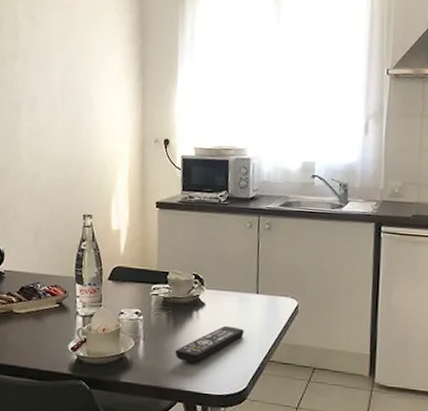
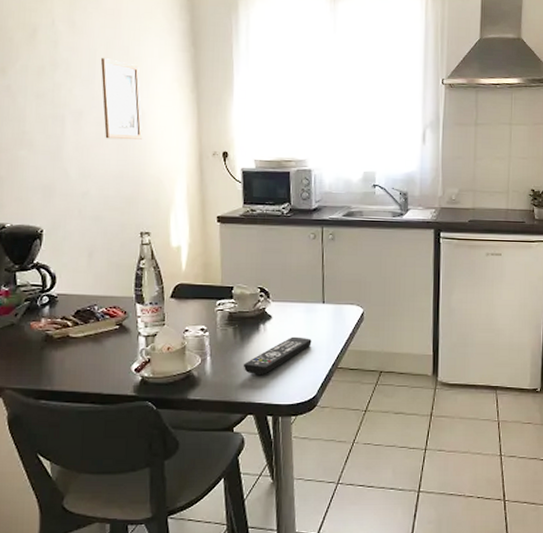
picture frame: none [55,49,91,126] -> present [100,58,143,140]

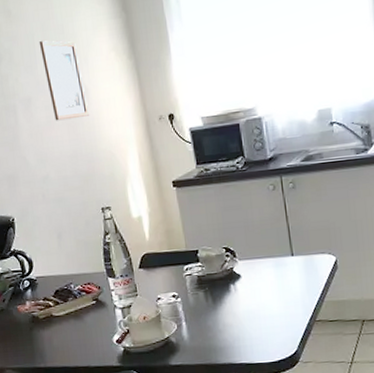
remote control: present [243,336,312,374] -> none [218,293,286,336]

